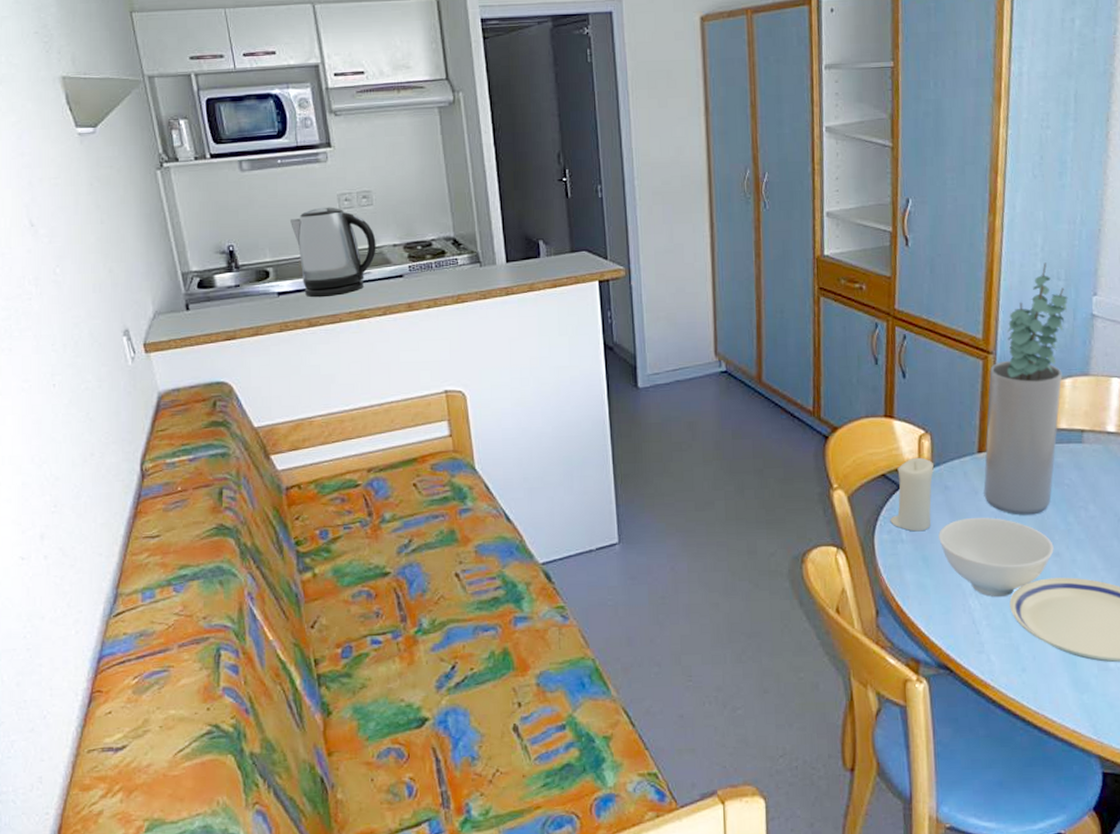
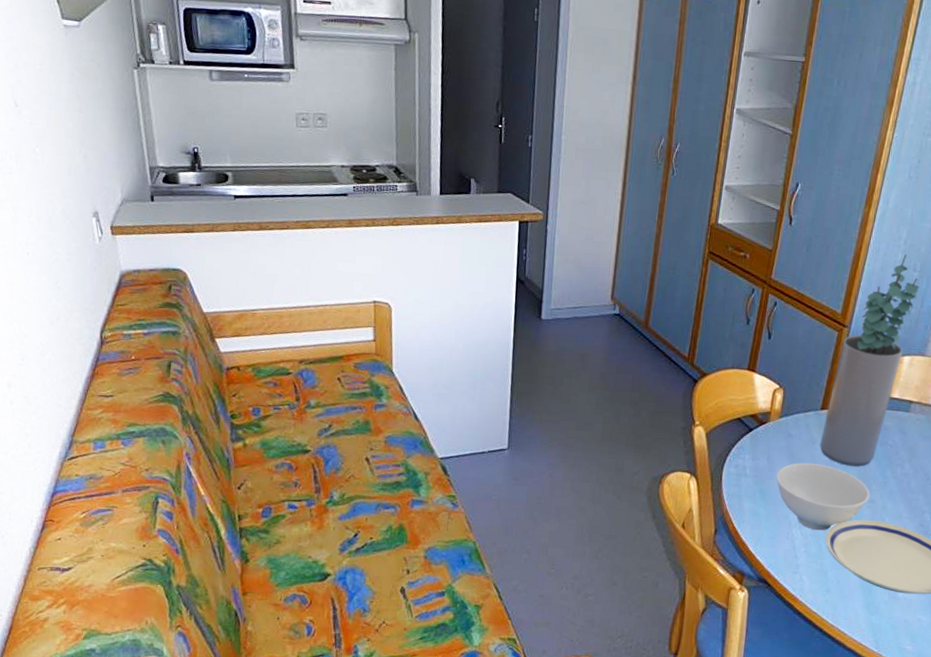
kettle: present [290,207,376,297] -> none [251,123,327,205]
candle: present [890,457,934,532] -> none [738,407,782,469]

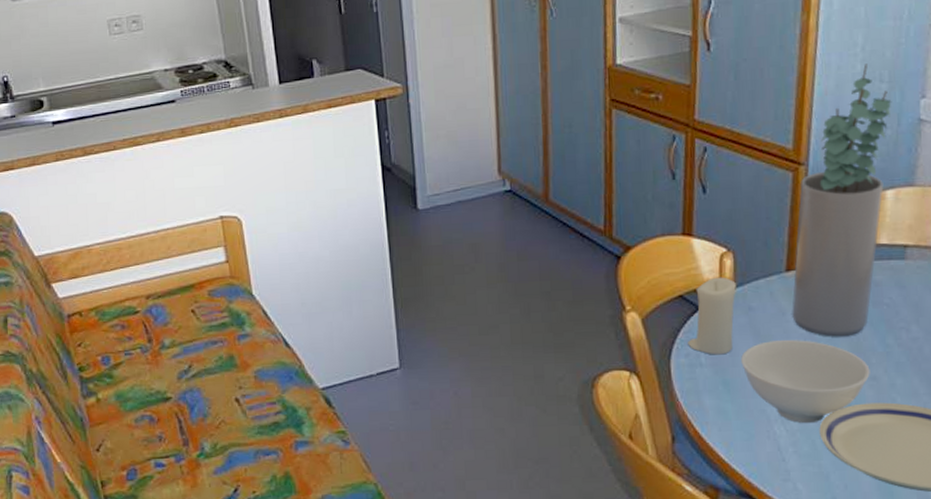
candle: none [738,407,782,469] -> present [688,277,736,355]

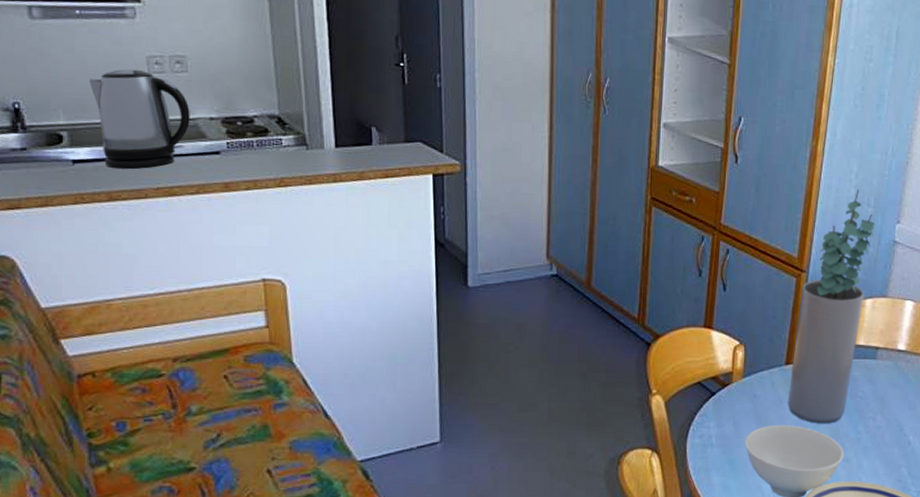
kettle: none [62,33,148,125] -> present [90,68,190,169]
candle: present [688,277,736,355] -> none [702,367,745,437]

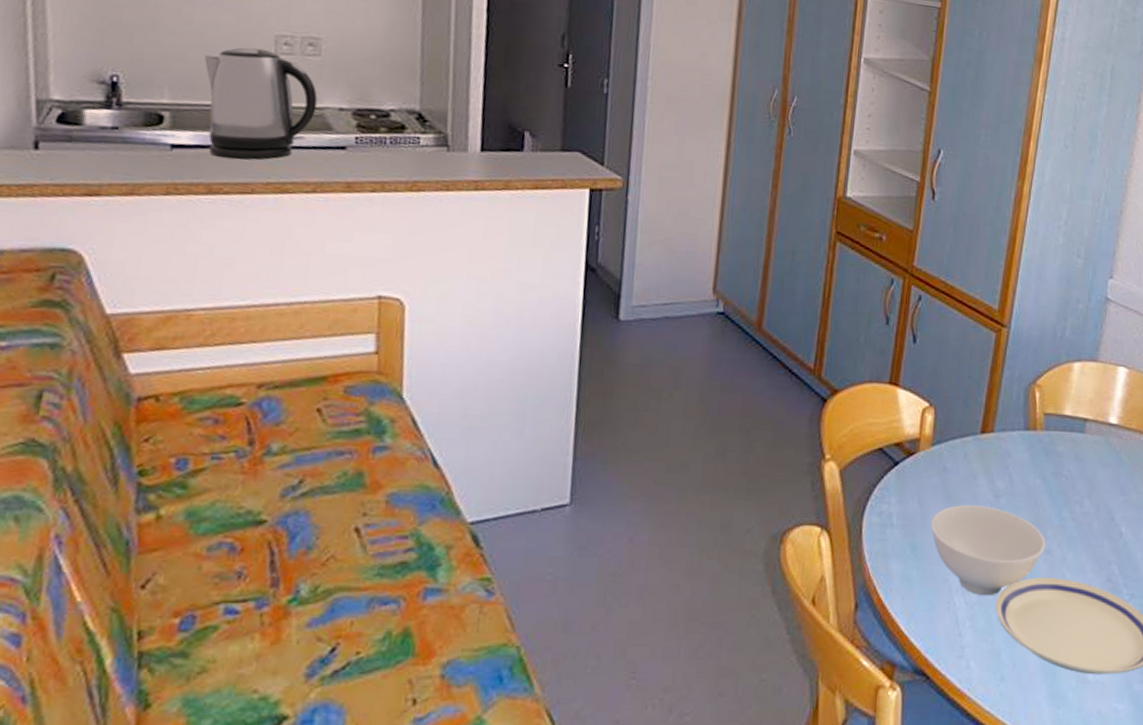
vase: present [788,189,875,424] -> none [982,237,1086,506]

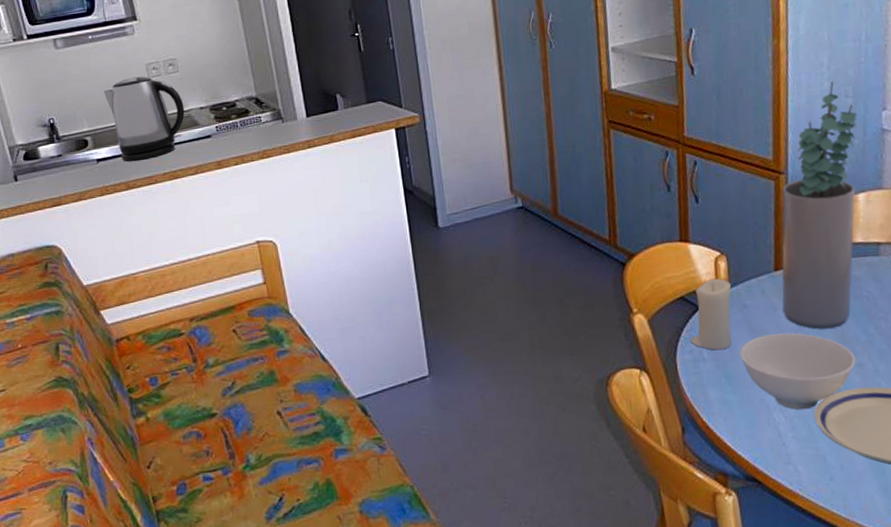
candle: none [882,432,934,516] -> present [691,278,732,351]
vase: none [982,237,1086,506] -> present [782,81,857,329]

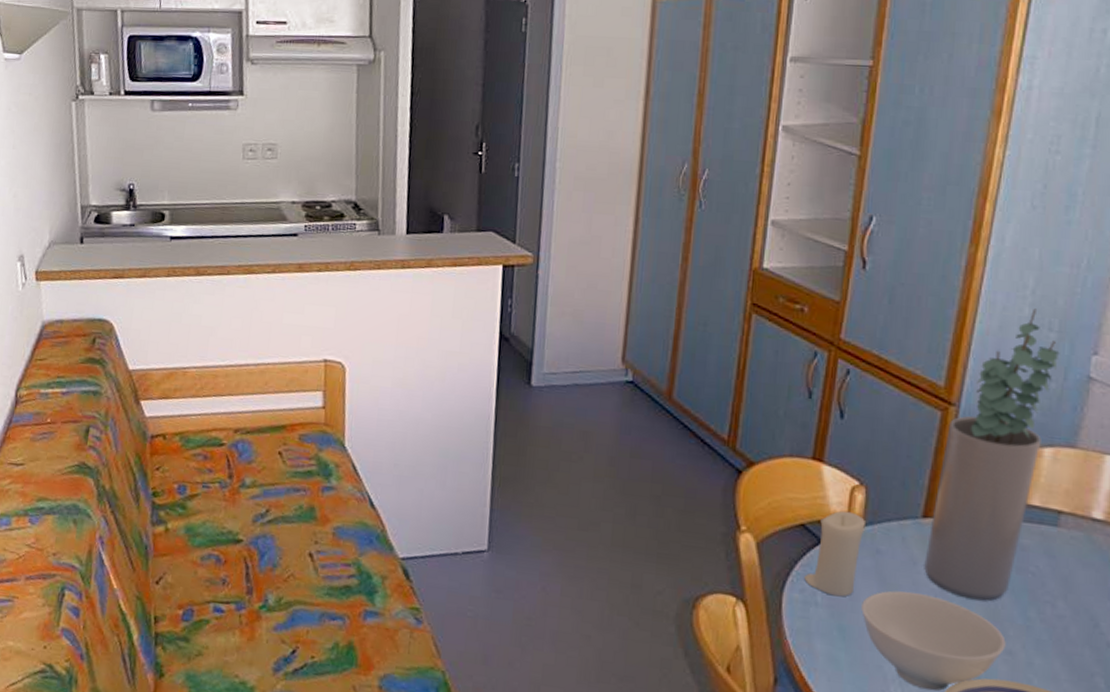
kettle: present [104,76,185,162] -> none [192,155,275,247]

